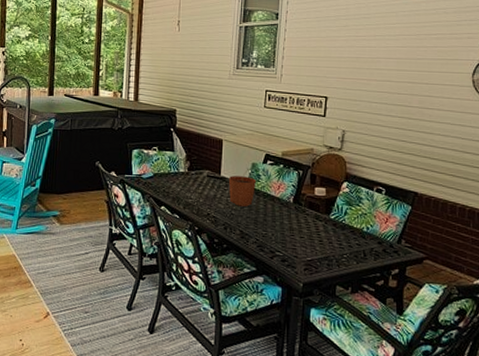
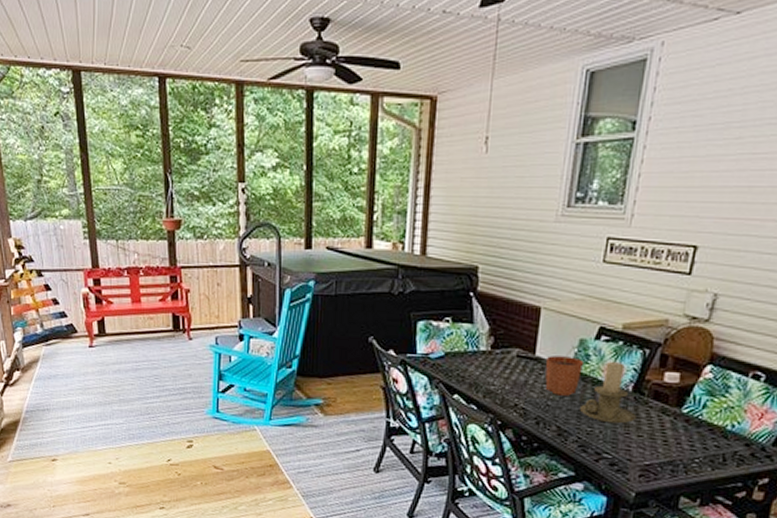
candle holder: none [255,180,297,228] -> present [579,362,636,424]

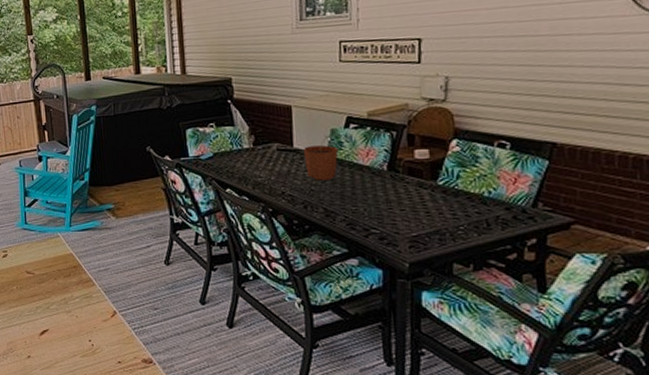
candle holder: present [579,362,636,424] -> none [341,146,396,201]

